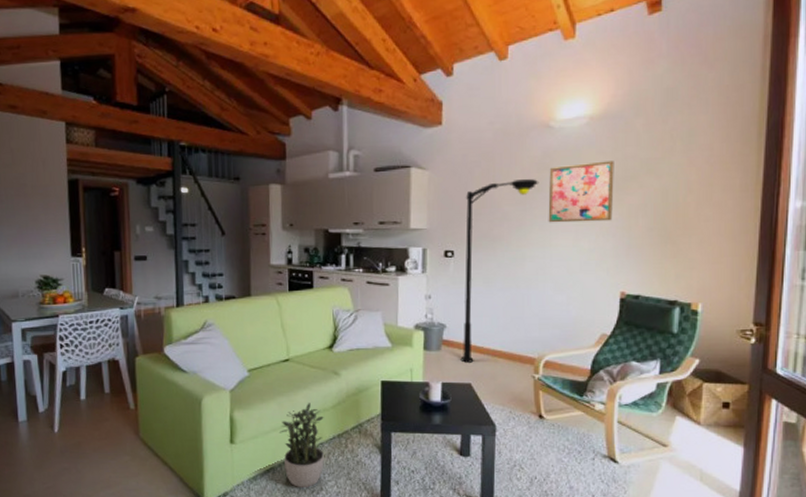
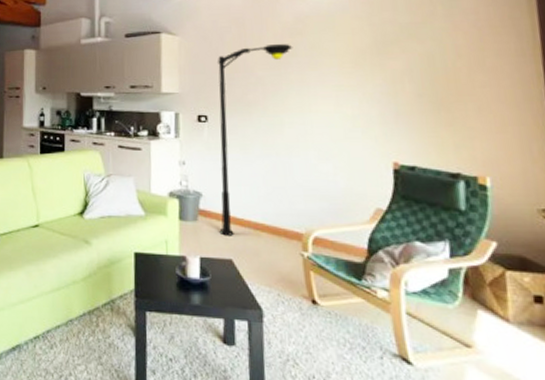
potted plant: present [280,403,324,489] -> none [27,273,74,372]
wall art: present [548,161,614,223] -> none [303,25,376,88]

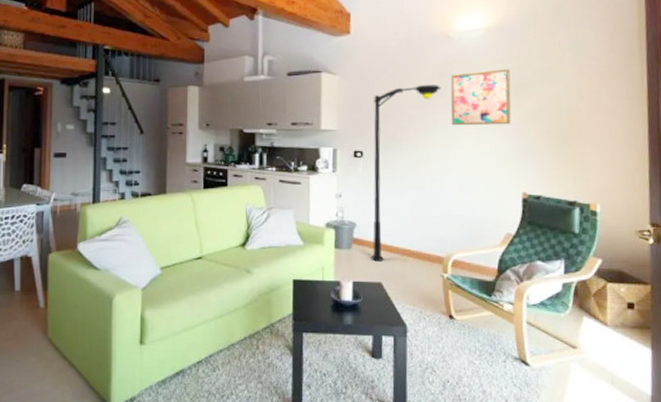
wall art: none [303,25,376,88] -> present [450,69,511,126]

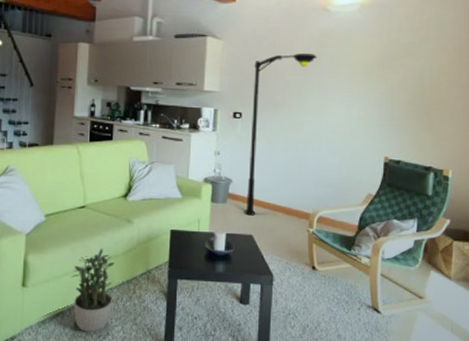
potted plant: none [190,302,236,393] -> present [71,249,115,333]
wall art: present [450,69,511,126] -> none [324,42,380,94]

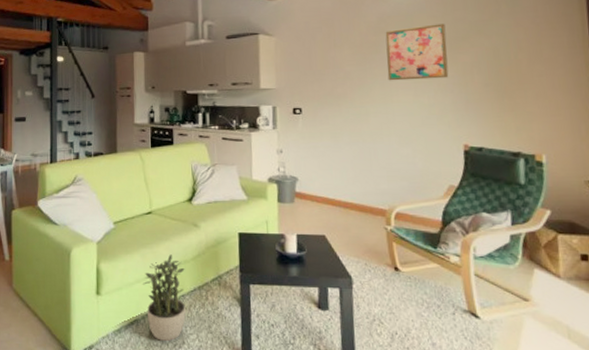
floor lamp: present [244,53,318,216] -> none [309,42,377,215]
wall art: none [324,42,380,94] -> present [385,23,449,81]

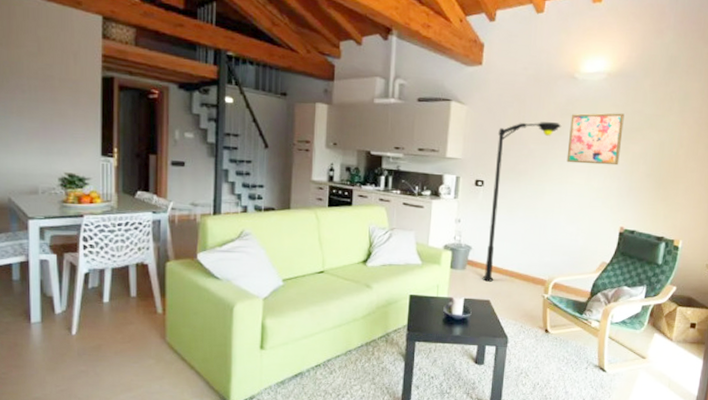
potted plant: present [143,255,186,342] -> none [310,313,354,392]
floor lamp: none [309,42,377,215] -> present [482,122,562,282]

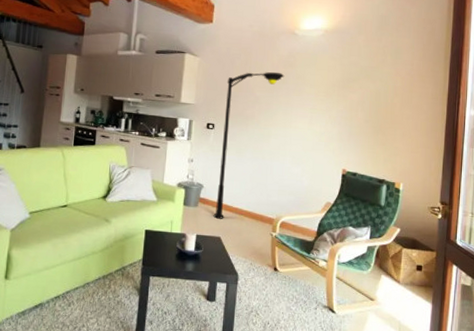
wall art: present [566,113,625,166] -> none [290,64,342,112]

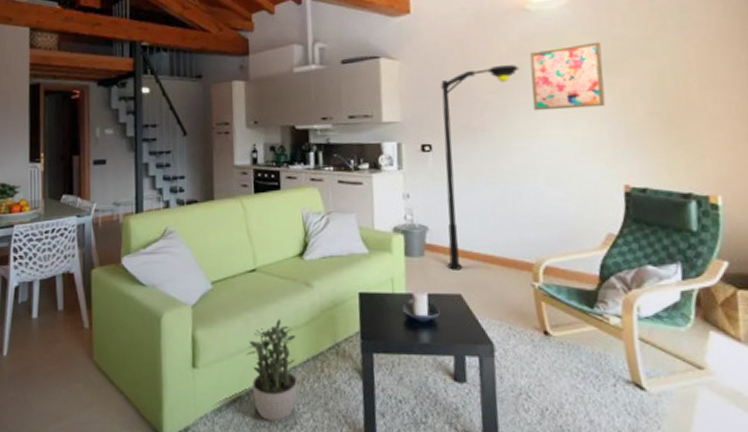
potted plant: none [51,246,92,325] -> present [247,319,298,422]
wall art: none [290,64,342,112] -> present [529,42,606,111]

